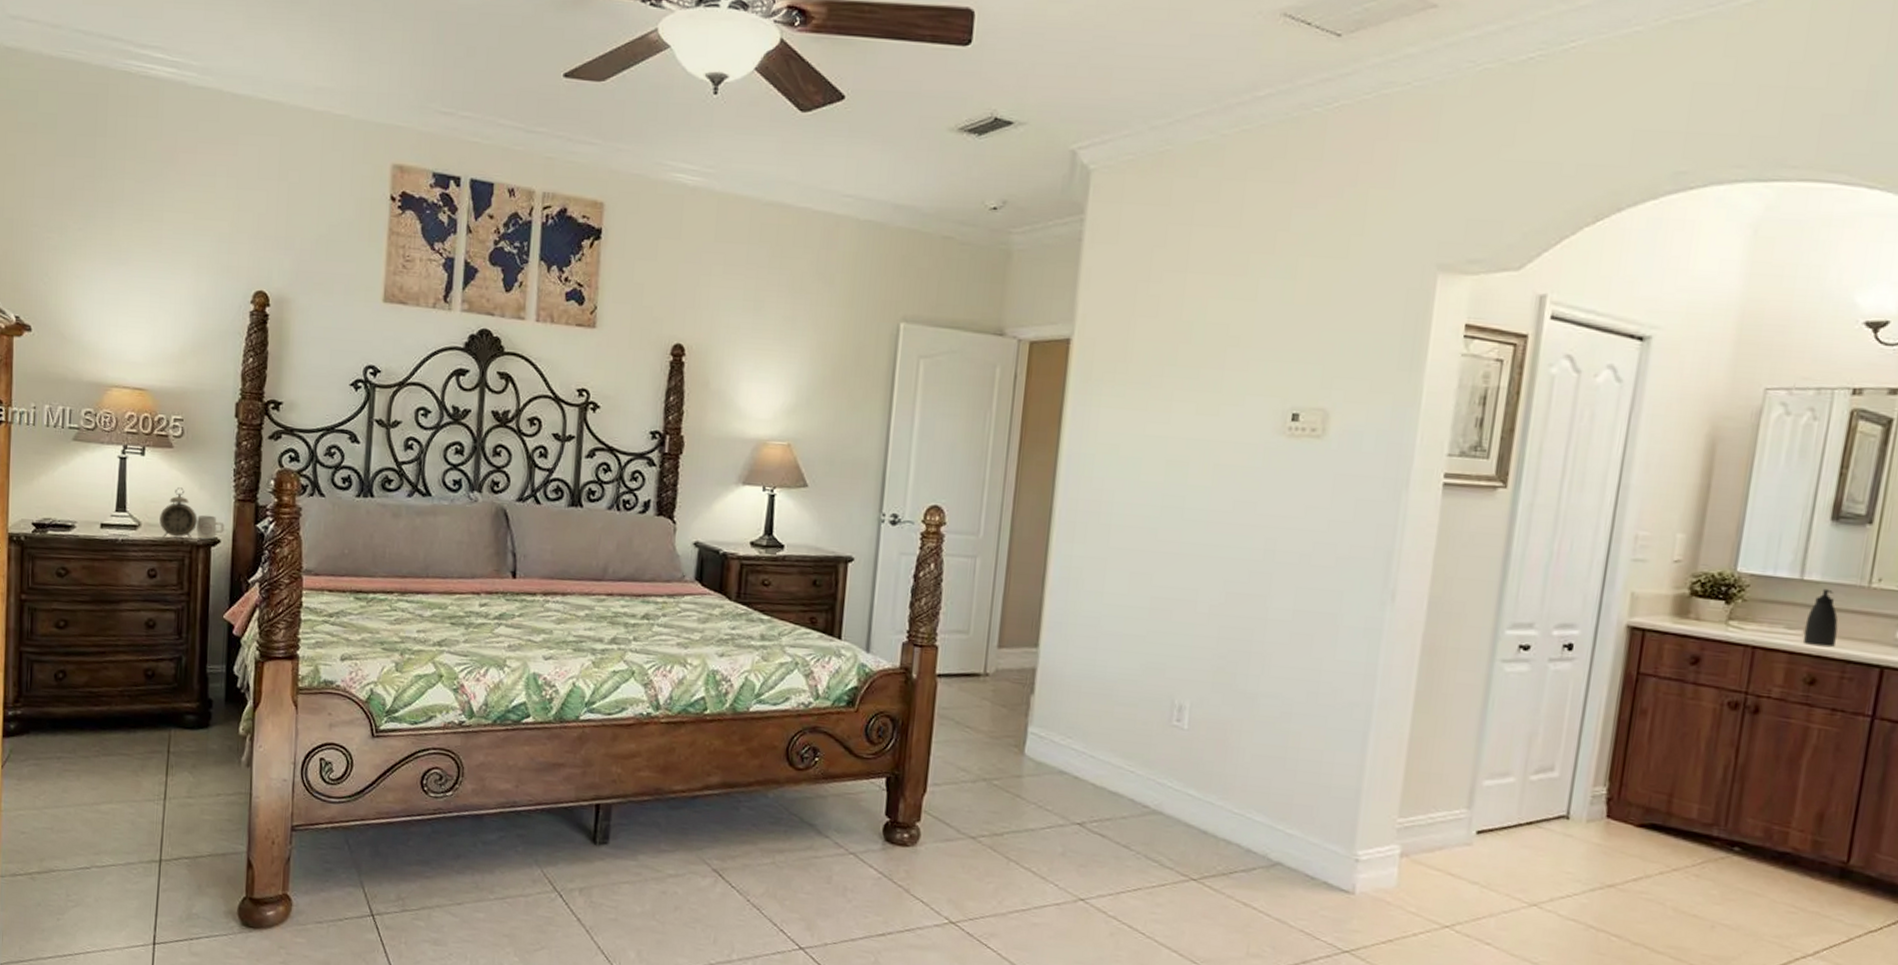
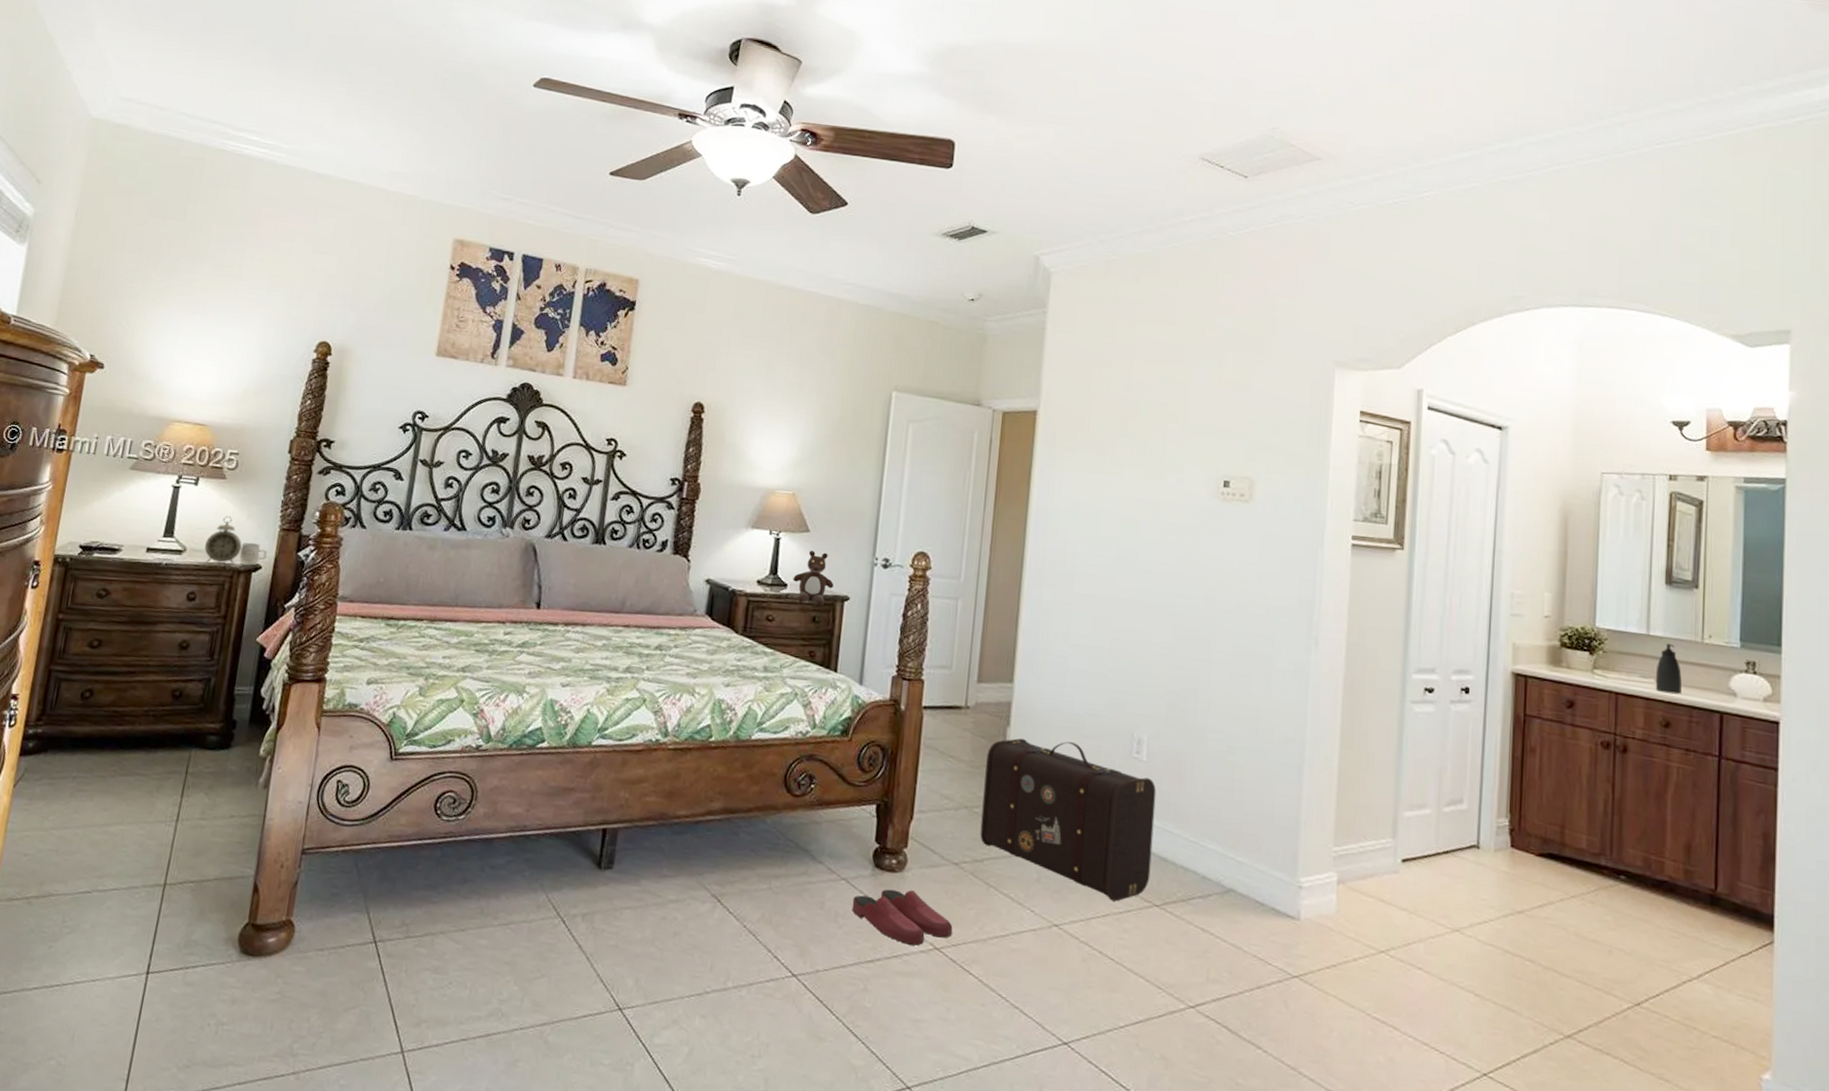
stuffed animal: none [790,506,836,569] -> present [793,550,834,607]
slippers: none [861,863,970,920] -> present [852,889,953,946]
suitcase: none [999,706,1198,875] -> present [980,738,1157,902]

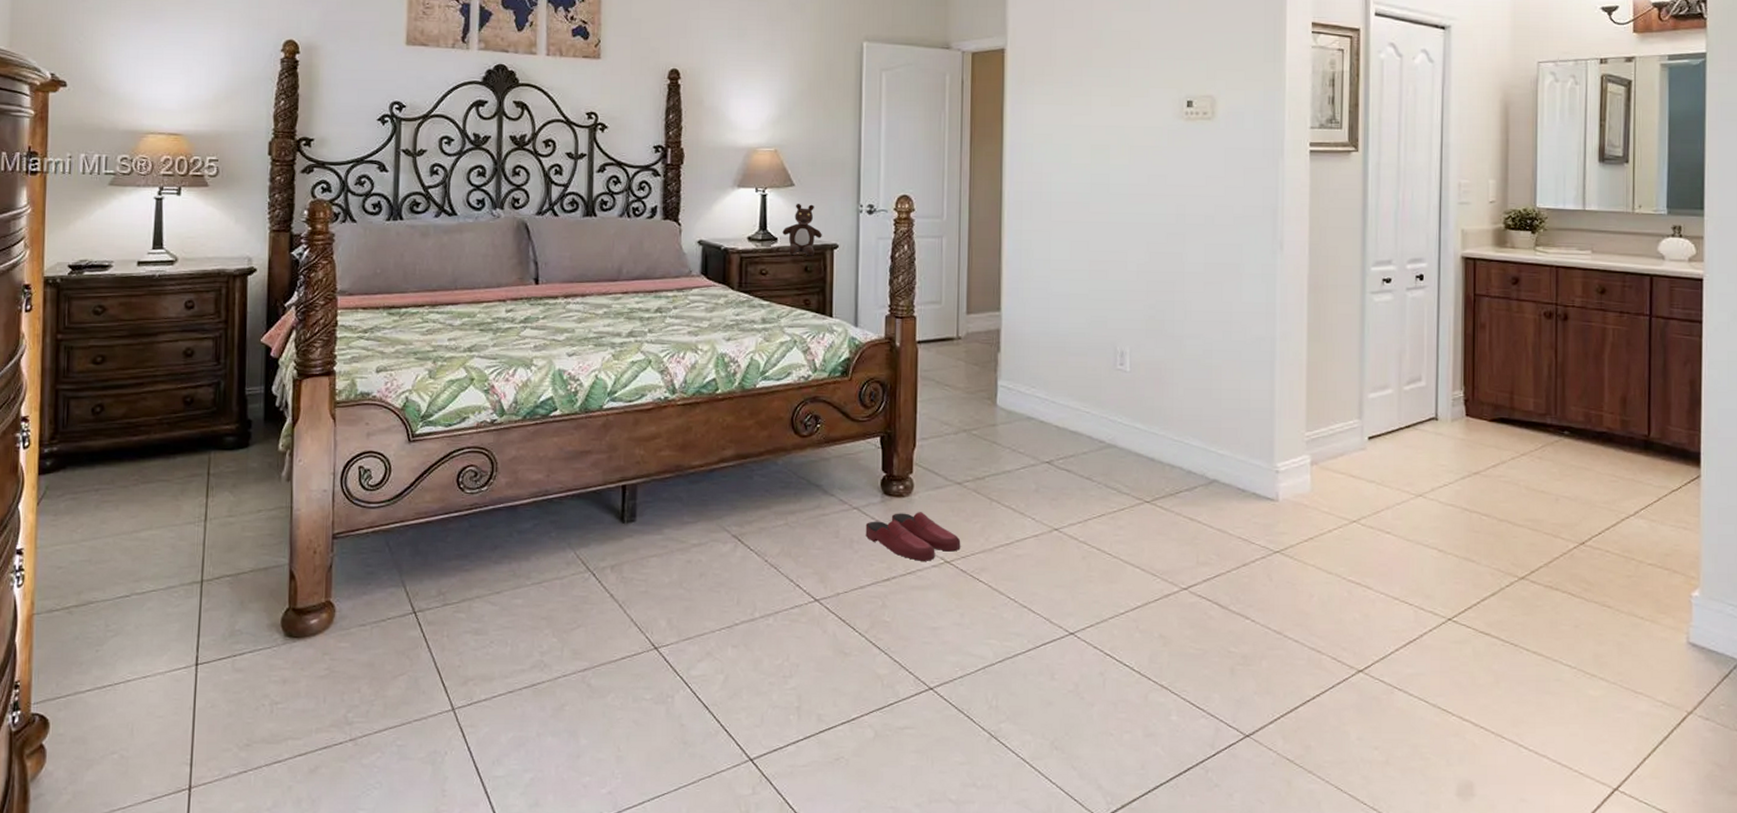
alarm clock: present [204,516,242,565] -> none [196,223,233,271]
mug: present [239,542,267,566] -> none [233,246,260,270]
suitcase: present [980,738,1157,902] -> none [980,361,1141,502]
soap dispenser: present [1655,643,1683,695] -> none [1591,216,1616,263]

